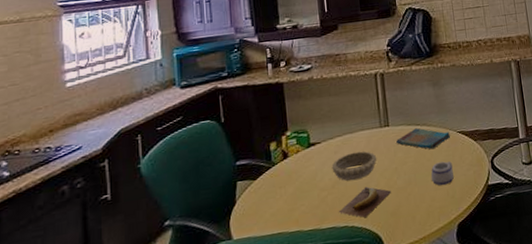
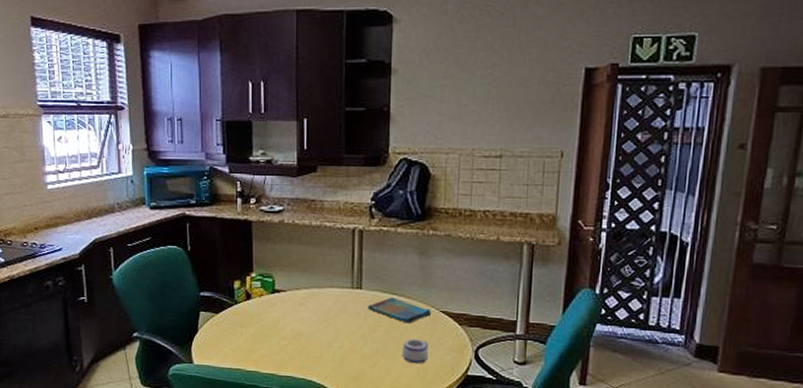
decorative bowl: present [331,151,377,181] -> none [295,308,344,337]
banana: present [338,186,392,218] -> none [297,345,356,376]

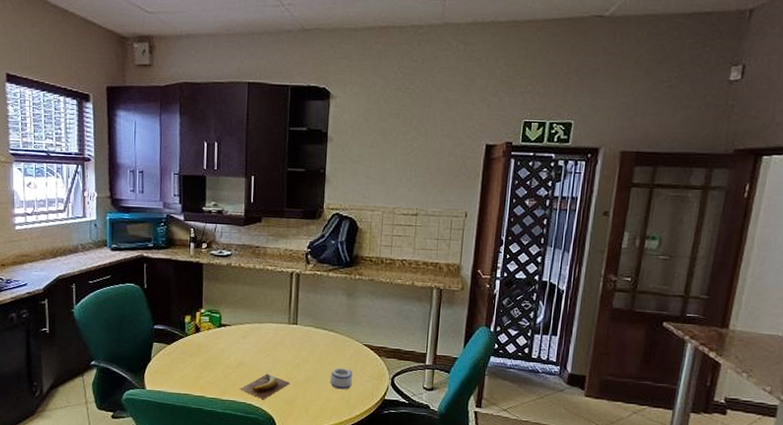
banana: none [297,345,356,376] -> present [239,373,290,400]
dish towel: present [368,297,432,324] -> none [302,332,357,355]

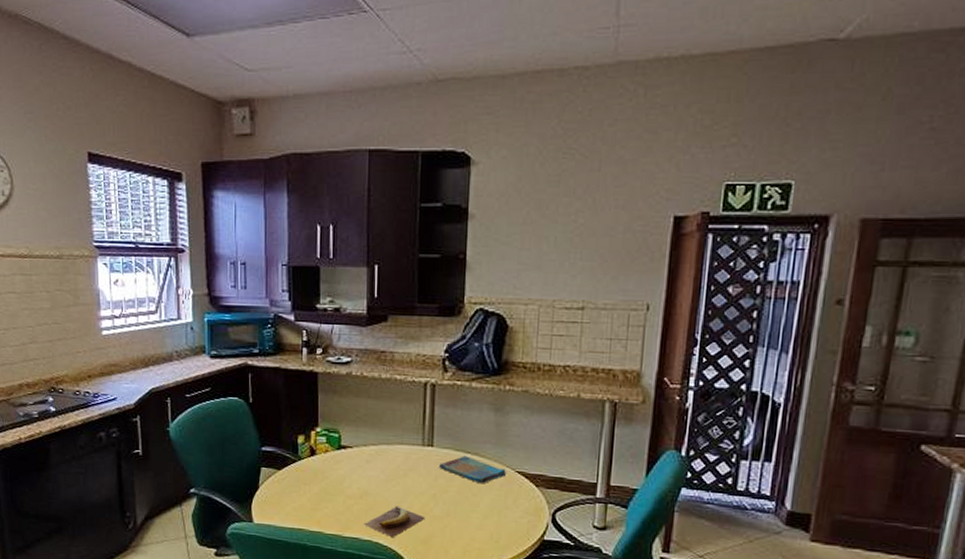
dish towel: none [302,332,357,355] -> present [439,456,507,484]
mug: present [329,368,353,390] -> none [474,500,503,527]

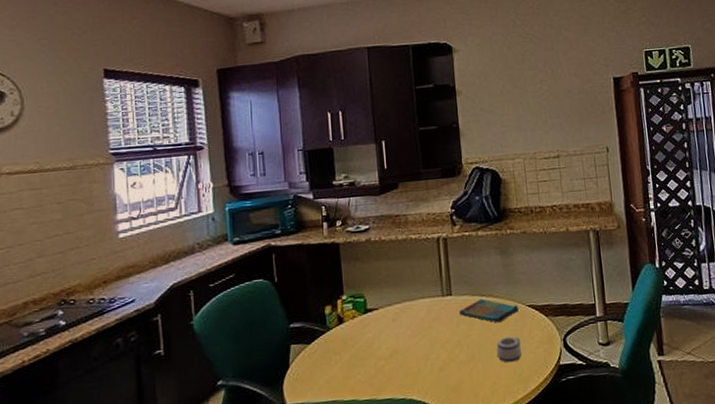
banana: present [363,505,426,538] -> none [396,358,453,392]
mug: none [474,500,503,527] -> present [496,336,521,363]

